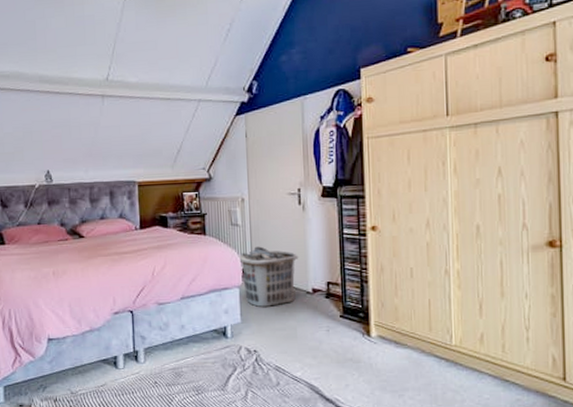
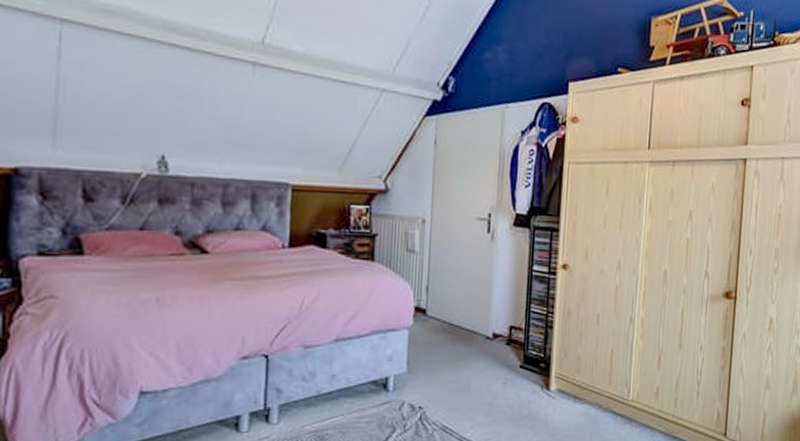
clothes hamper: present [238,246,299,307] -> none [411,279,482,353]

